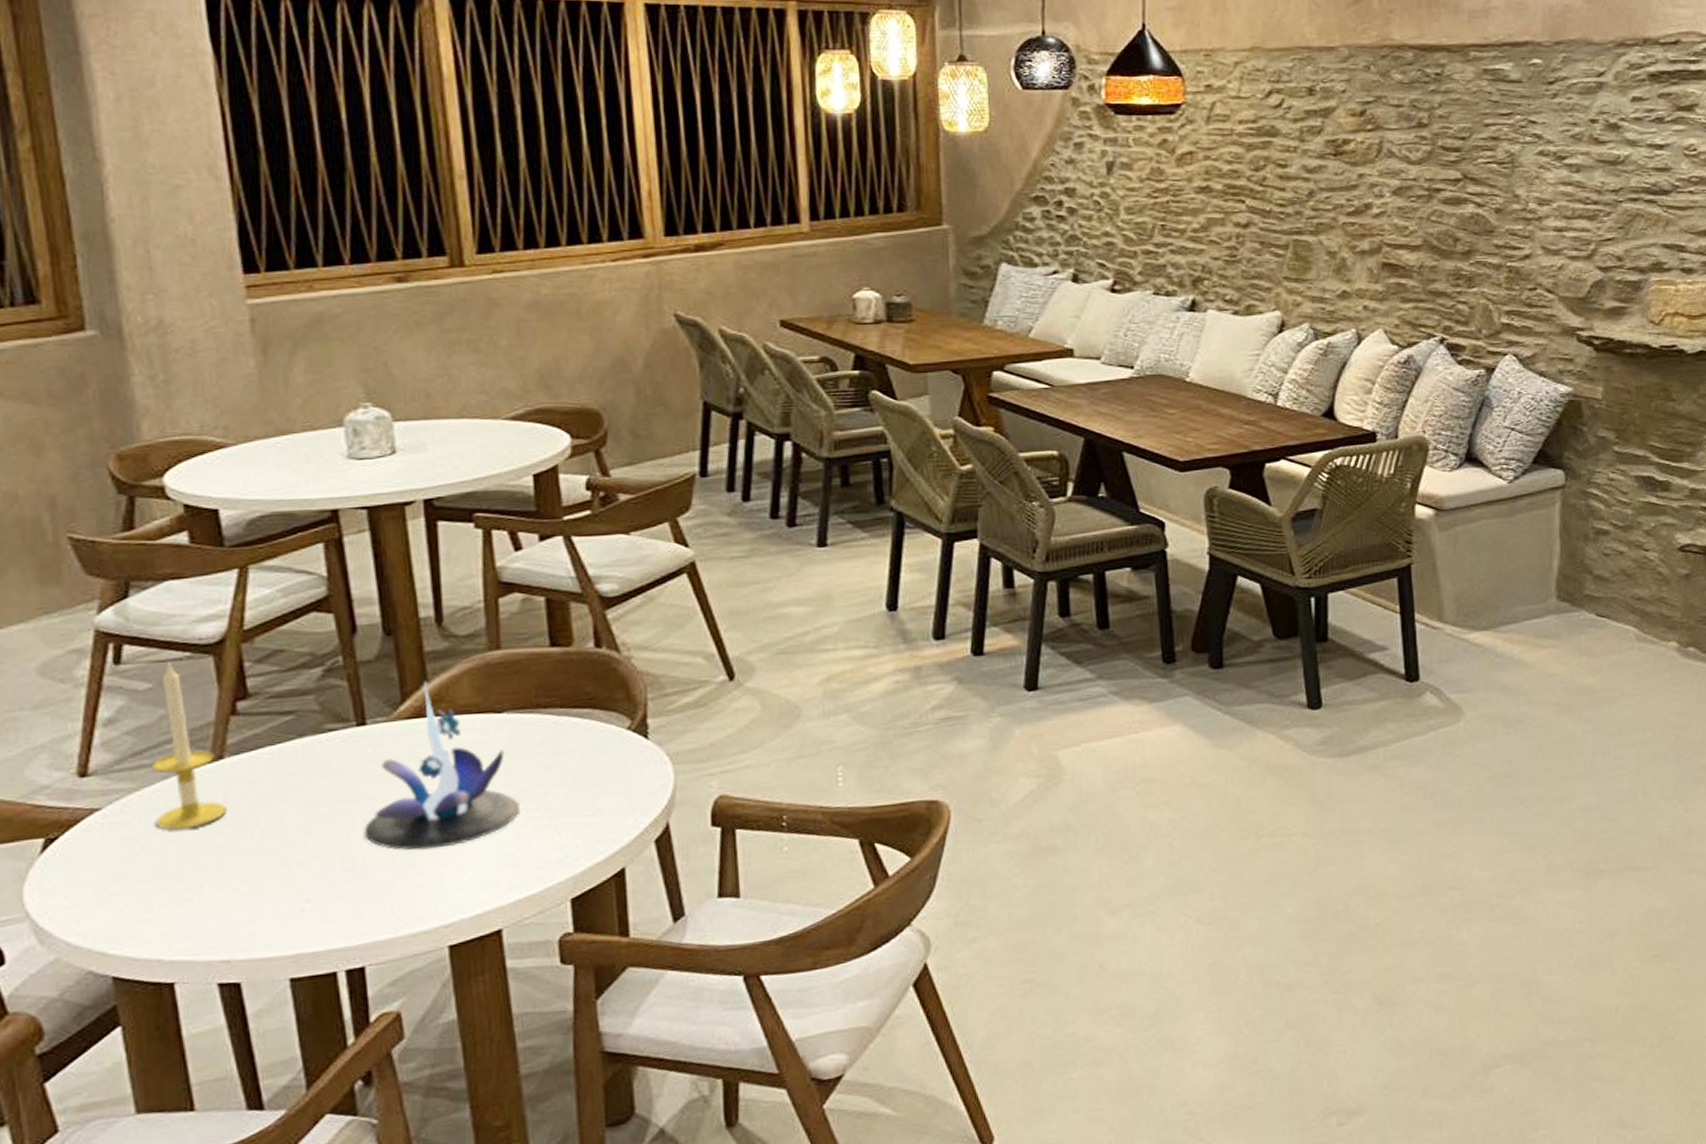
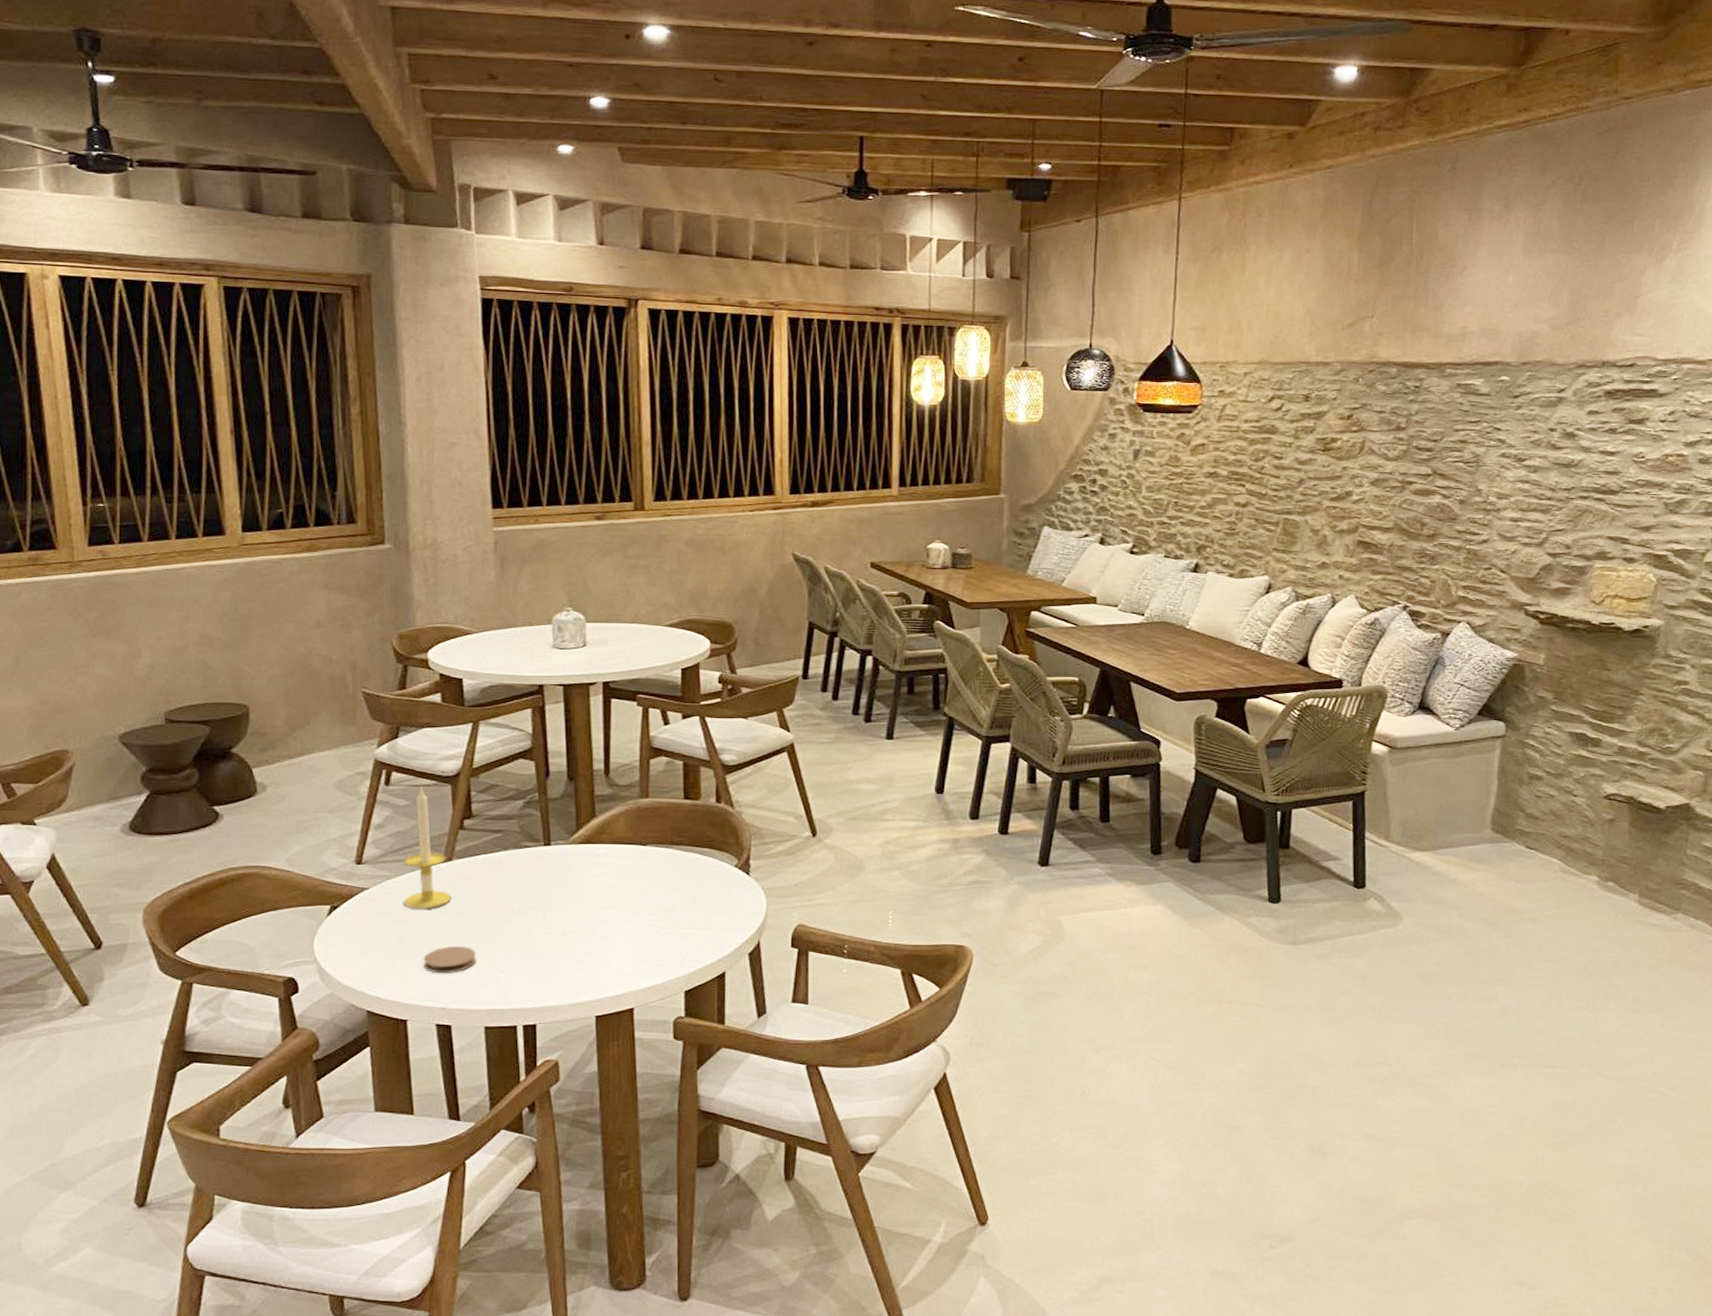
coaster: none [191,873,270,915] -> present [423,945,476,974]
plant: present [363,681,520,851] -> none [543,817,653,942]

